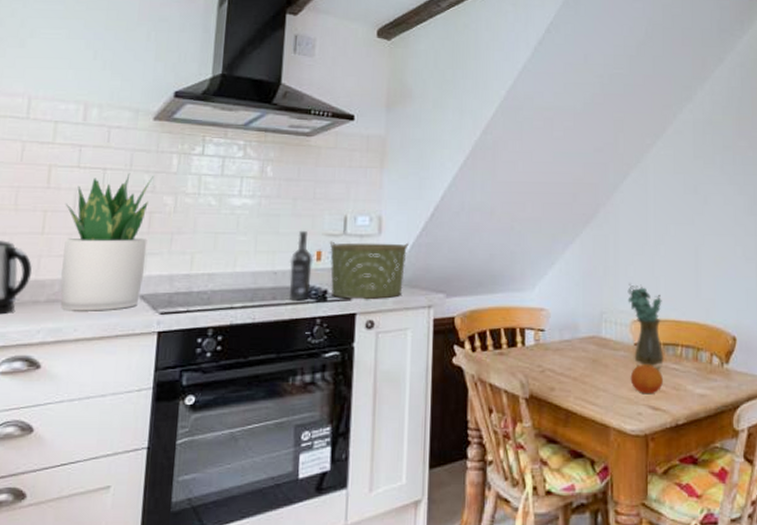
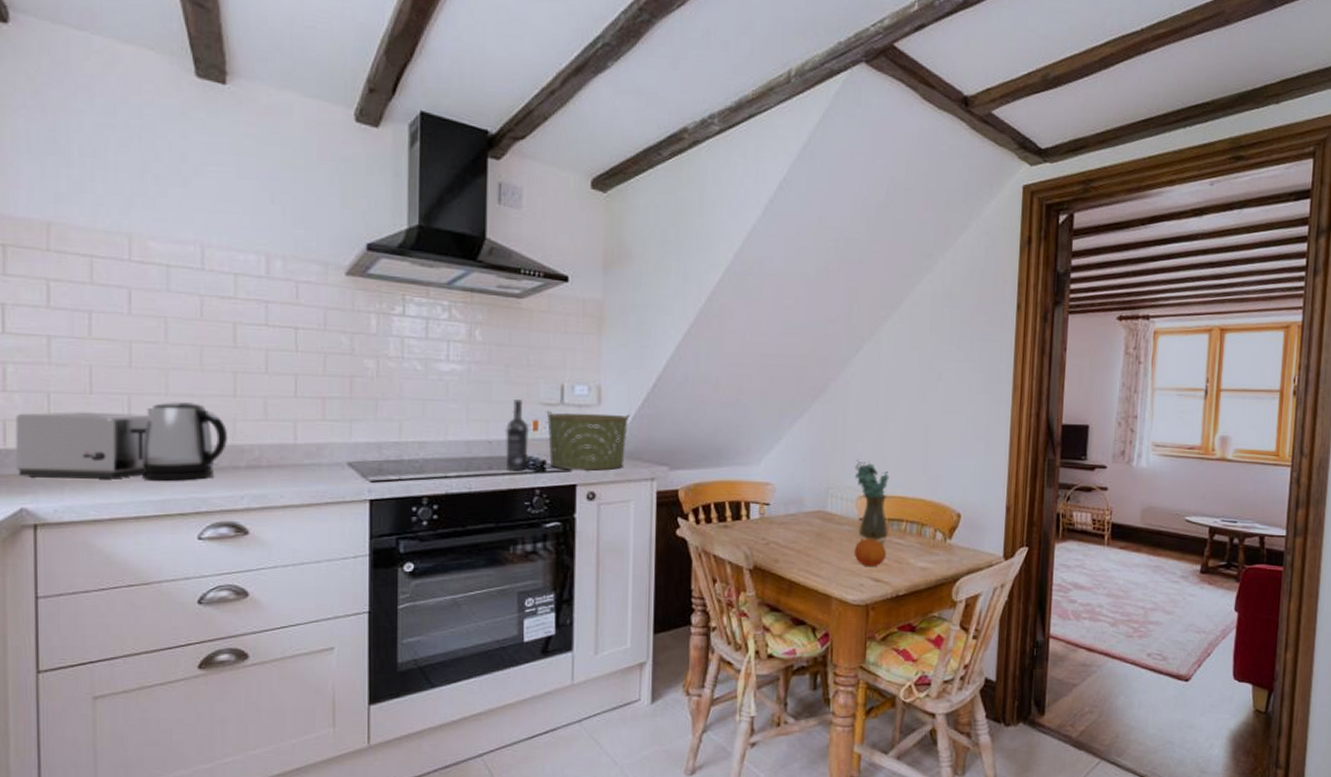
planter: present [60,173,153,311] -> none [256,333,351,478]

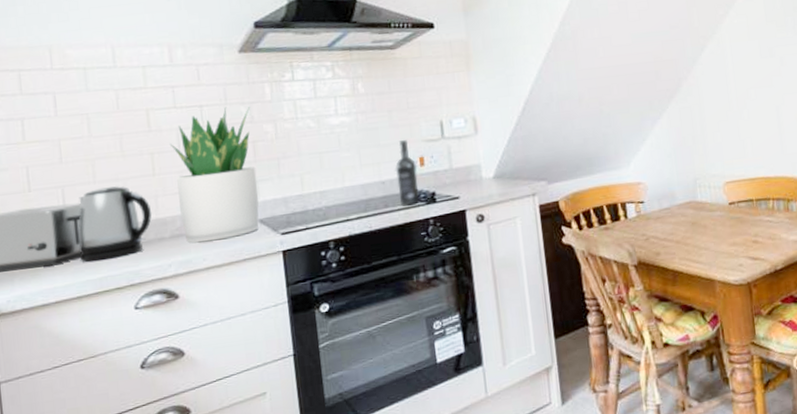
planter: none [256,333,351,478] -> present [169,107,259,243]
basket: present [546,410,630,471] -> none [430,139,506,198]
vase: present [854,459,889,545] -> none [717,148,758,225]
fruit: present [854,539,886,566] -> none [728,220,759,247]

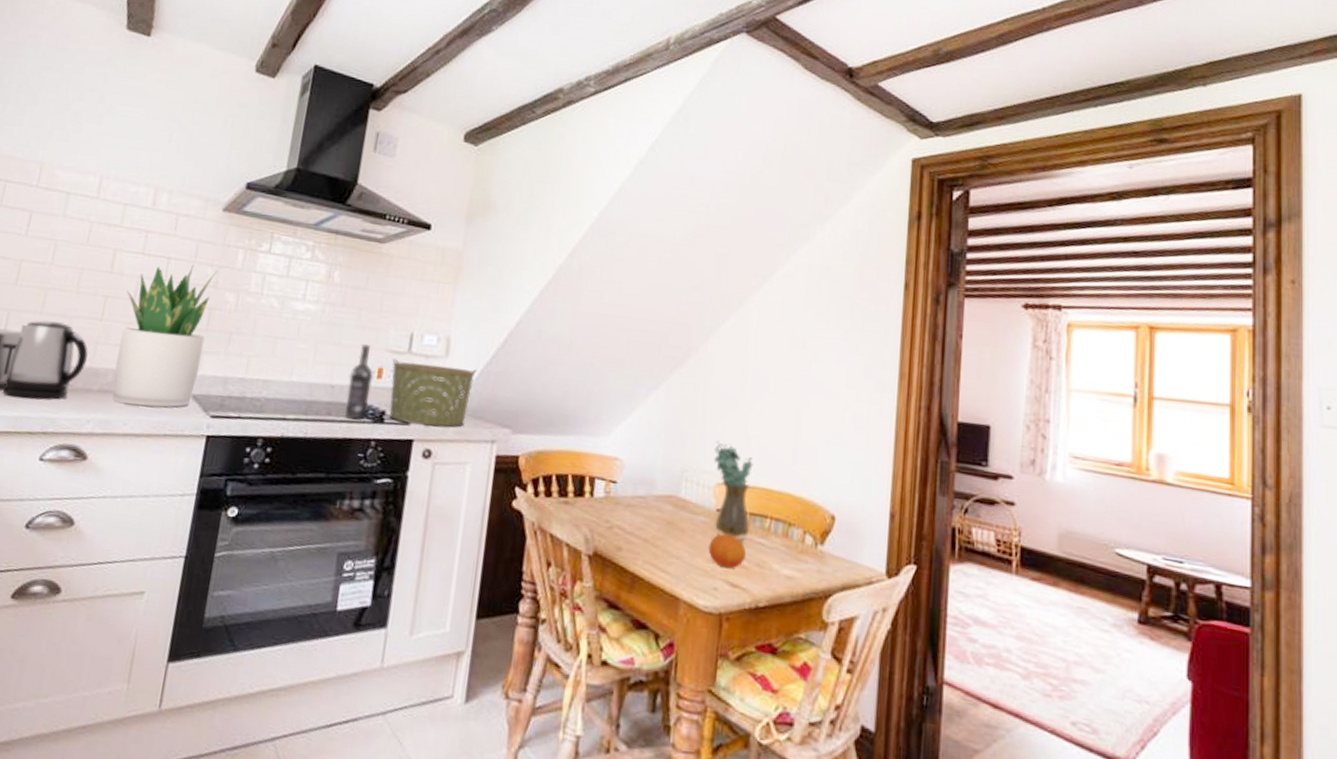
basket: none [430,139,506,198] -> present [389,358,477,427]
vase: none [717,148,758,225] -> present [713,440,753,544]
fruit: none [728,220,759,247] -> present [708,533,746,568]

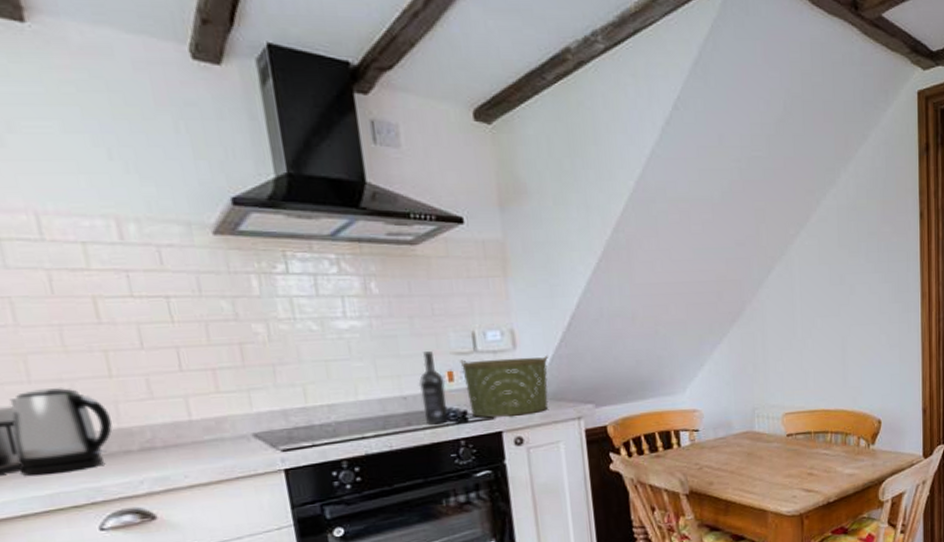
planter: present [112,265,217,408] -> none [128,300,254,458]
fruit: present [708,533,746,568] -> none [784,452,815,479]
vase: present [713,440,753,544] -> none [778,378,815,458]

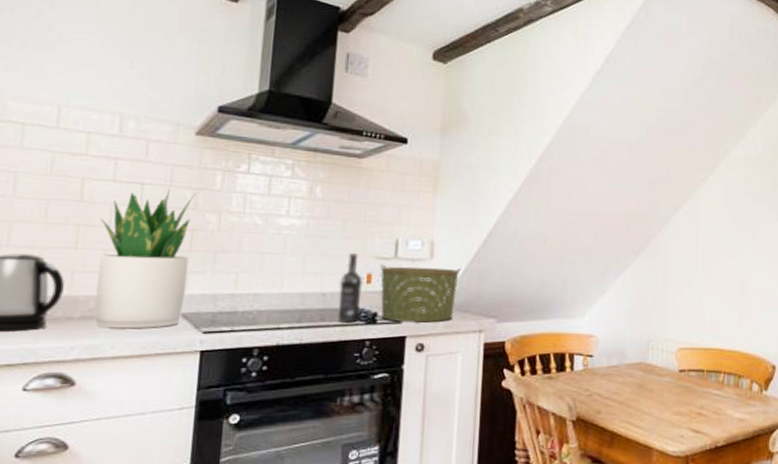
planter: none [128,300,254,458] -> present [96,189,195,329]

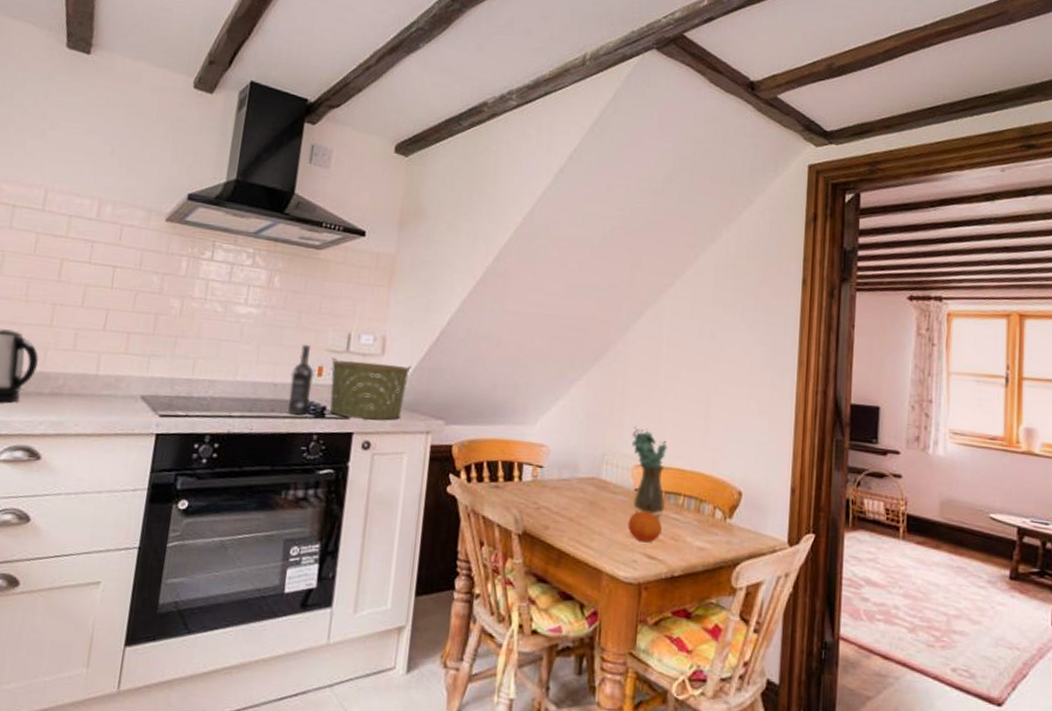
planter: present [96,189,195,329] -> none [64,272,162,409]
vase: none [674,312,707,397] -> present [631,426,668,520]
fruit: none [674,390,705,417] -> present [627,511,662,542]

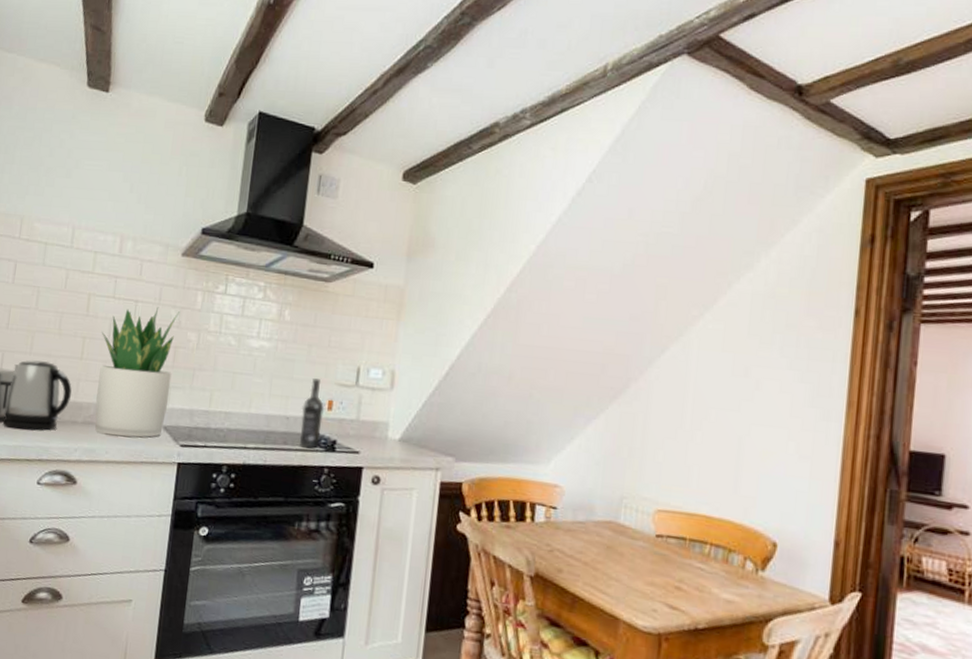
planter: none [64,272,162,409] -> present [95,307,179,438]
basket: present [329,357,411,420] -> none [340,391,420,456]
fruit: present [627,511,662,542] -> none [647,558,685,591]
vase: present [631,426,668,520] -> none [653,468,693,569]

